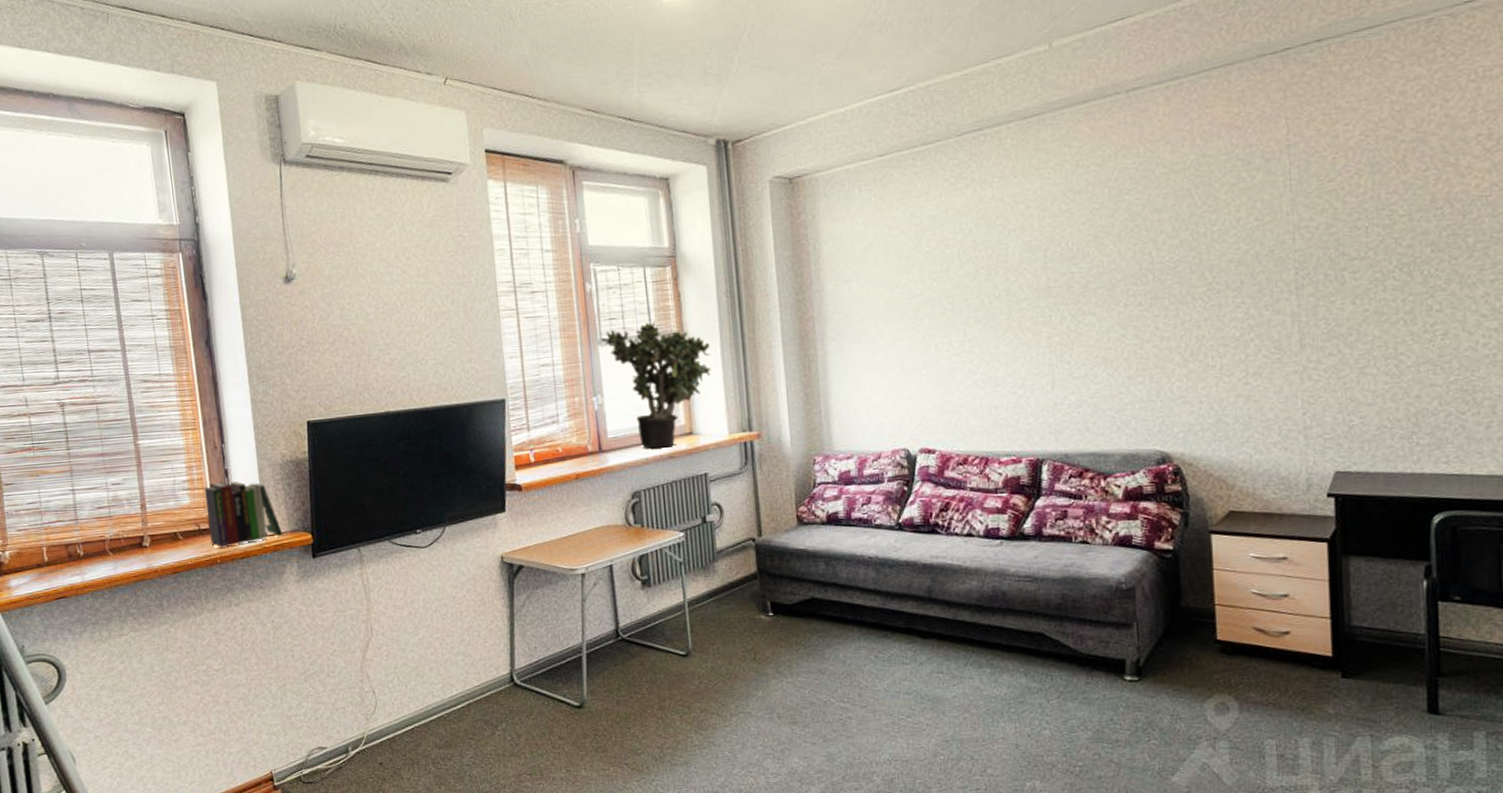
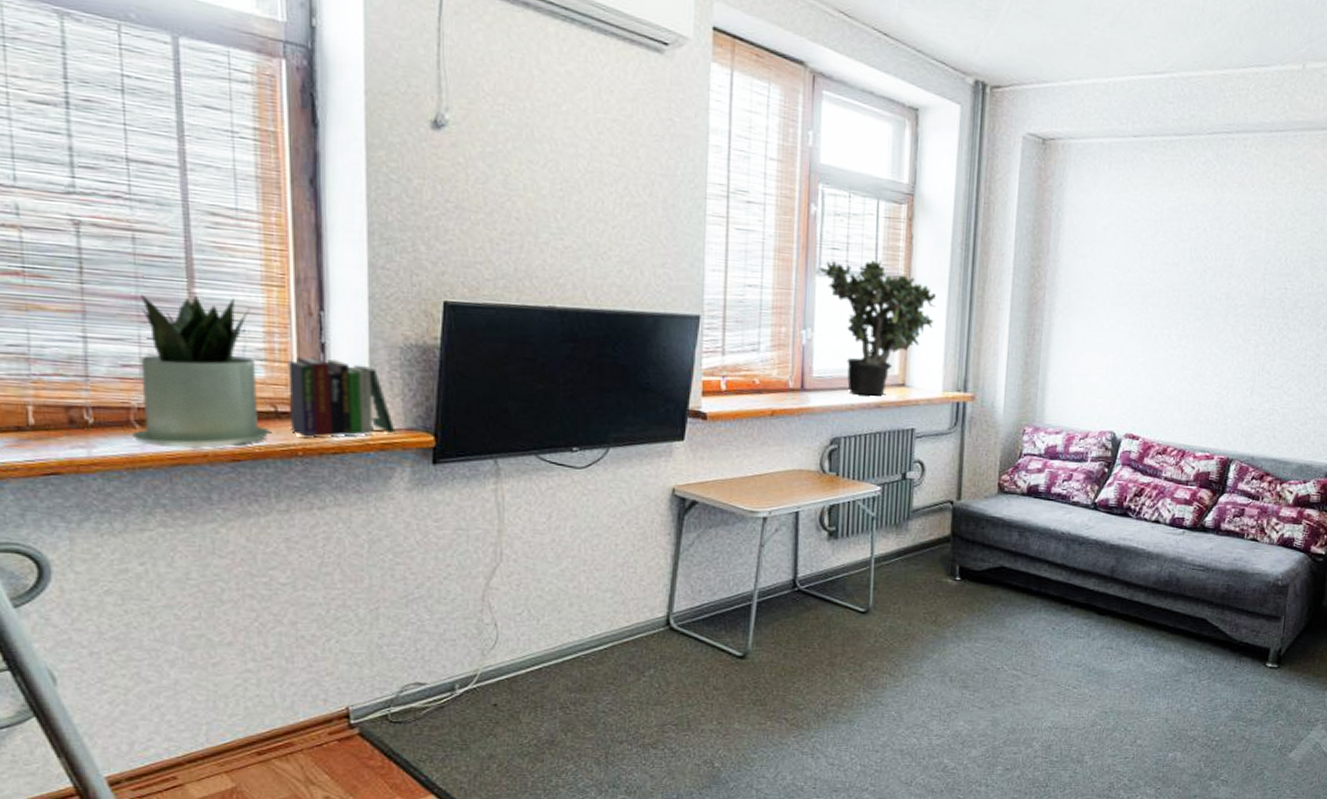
planter: none [105,444,197,568] -> present [133,293,270,448]

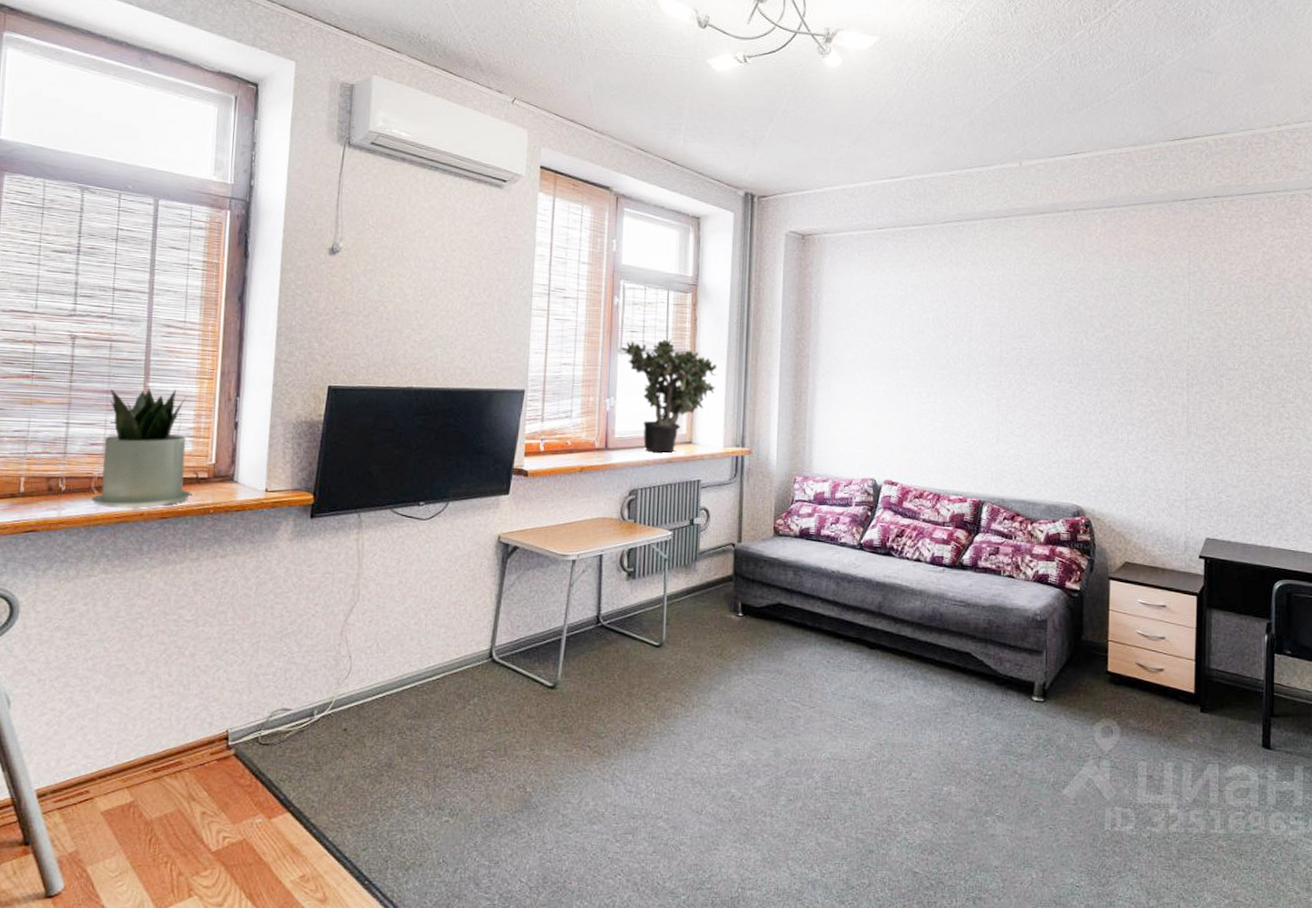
books: present [288,357,396,439] -> none [206,433,284,499]

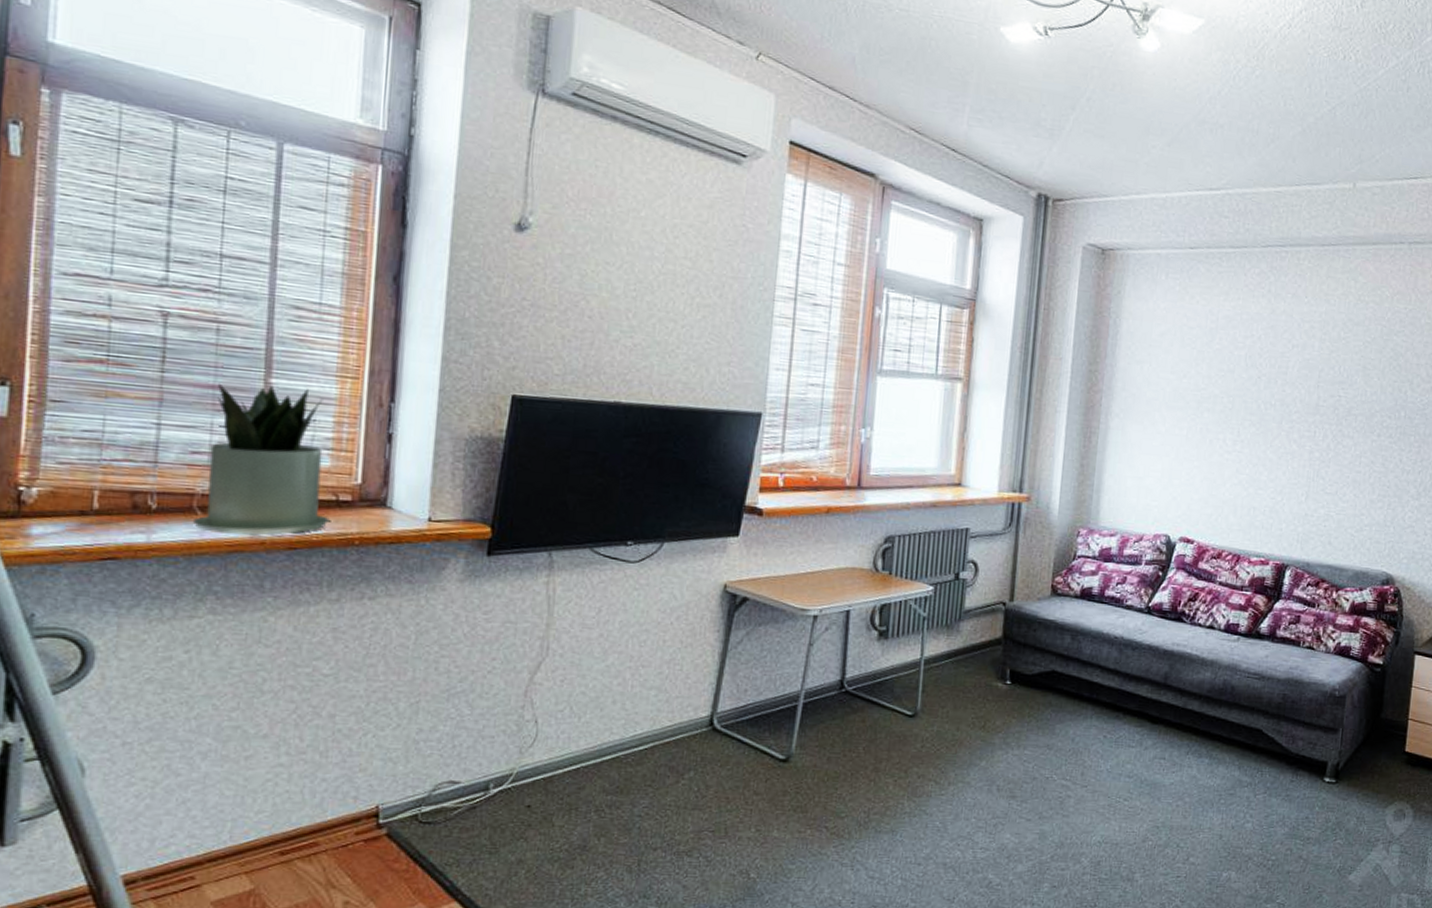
potted plant: present [621,338,718,453] -> none [881,361,995,496]

